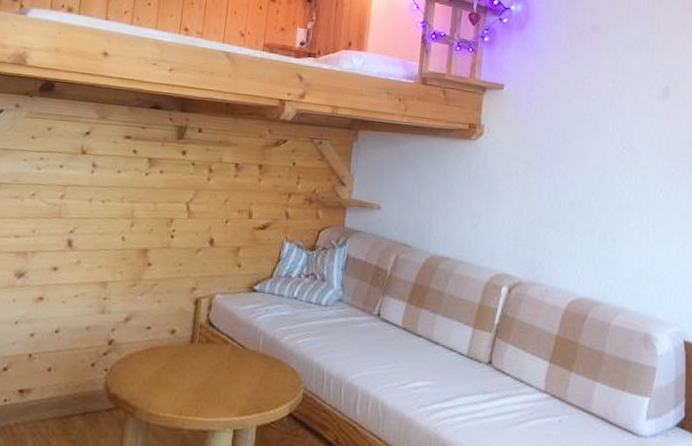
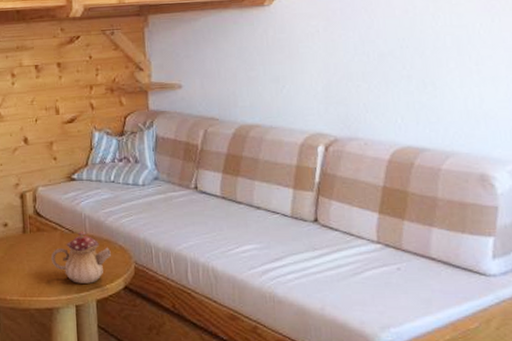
teapot: none [215,347,281,407] -> present [50,231,111,283]

